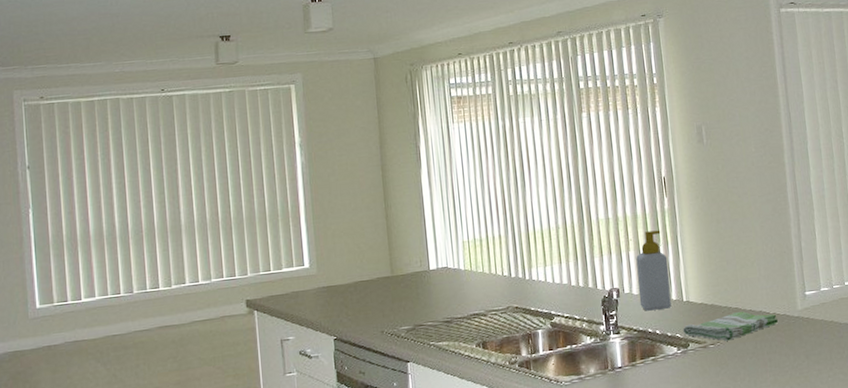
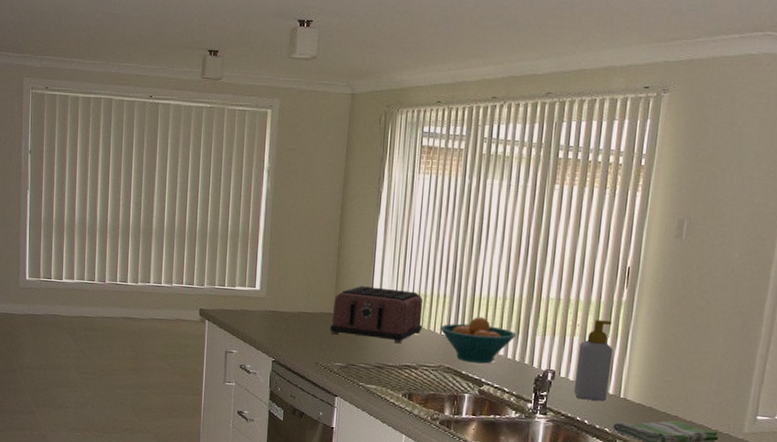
toaster: none [389,238,484,298] -> present [330,286,423,344]
fruit bowl: none [501,250,576,298] -> present [440,317,516,364]

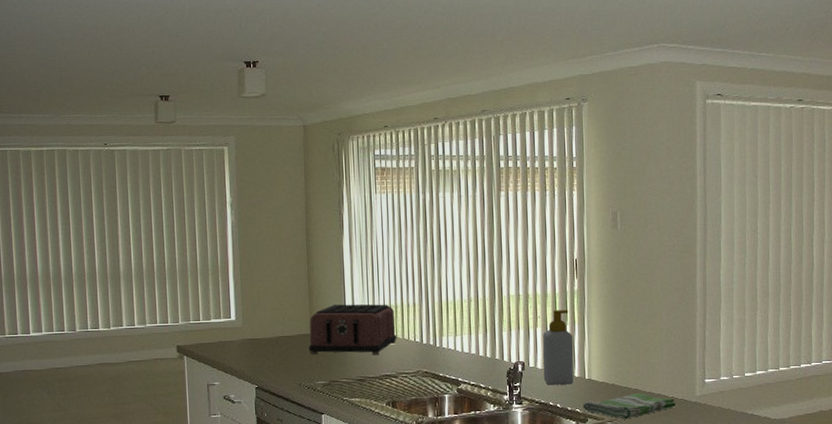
fruit bowl: present [440,317,516,364] -> none [414,320,485,365]

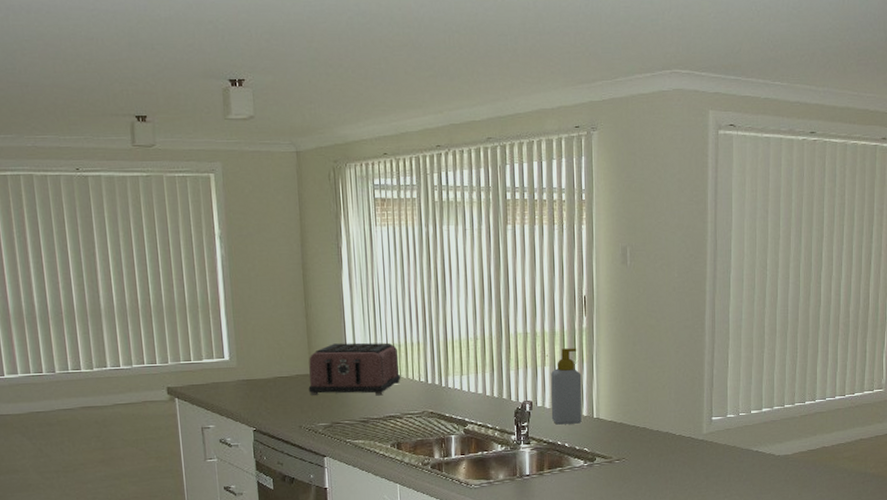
dish towel: present [583,393,675,419] -> none [591,432,682,458]

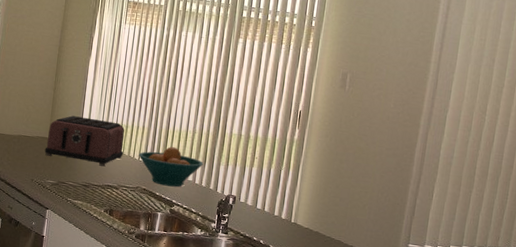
fruit bowl: none [419,359,492,405] -> present [139,147,204,187]
soap bottle: present [551,348,582,425] -> none [251,154,286,225]

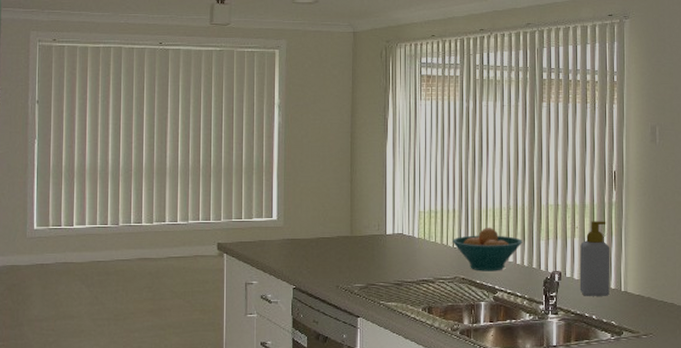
toaster: present [44,115,125,167] -> none [348,208,436,260]
soap bottle: none [251,154,286,225] -> present [579,221,610,296]

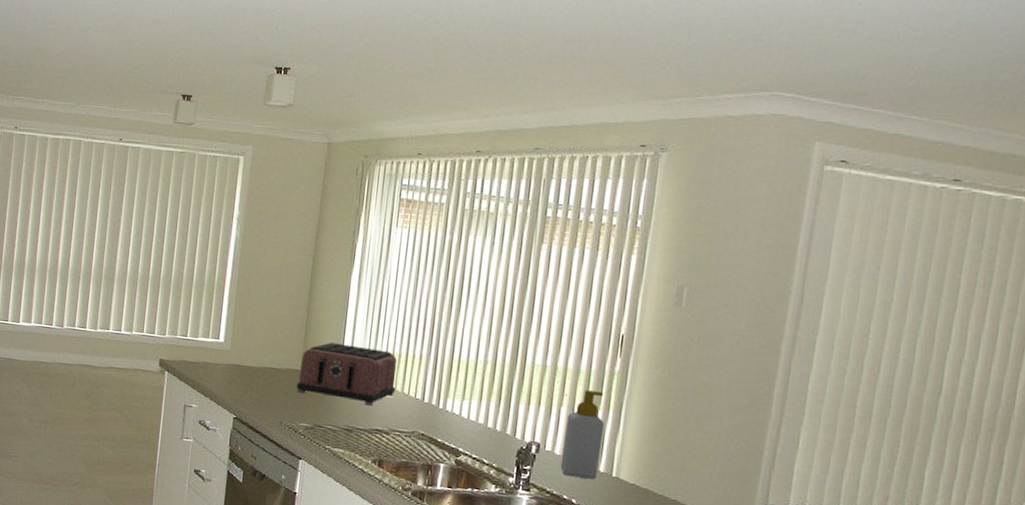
toaster: none [348,208,436,260] -> present [296,342,397,406]
fruit bowl: present [453,228,523,271] -> none [415,381,498,432]

